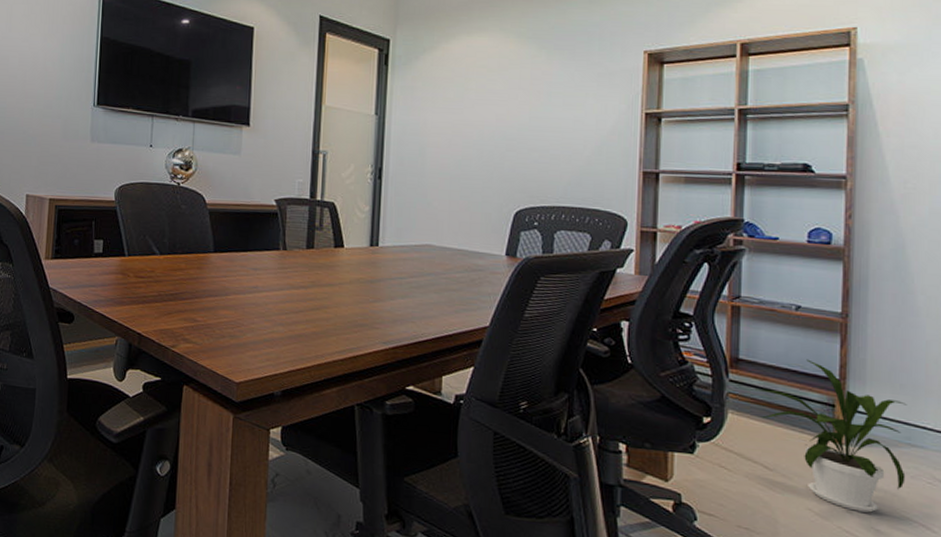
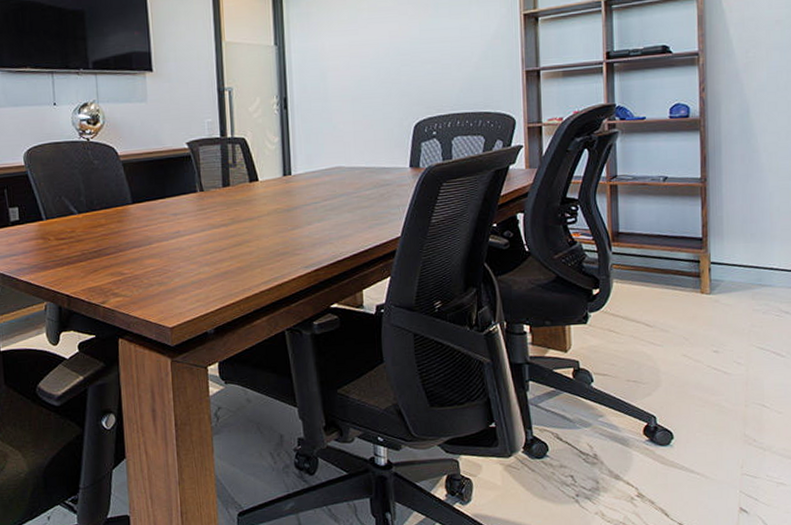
house plant: present [755,359,907,513] -> none [634,224,759,350]

